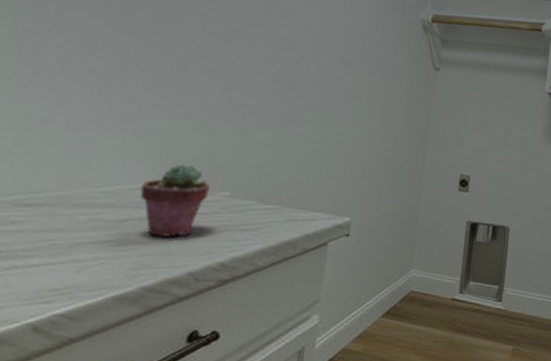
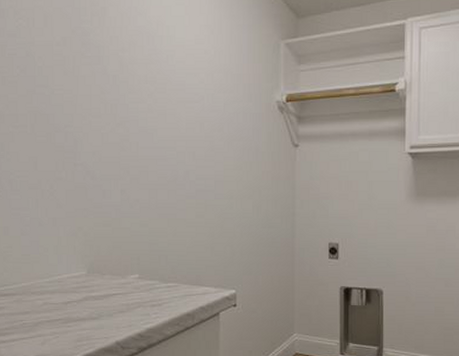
potted succulent: present [140,163,210,237] -> none [75,254,123,314]

